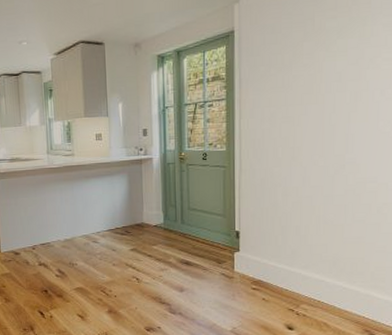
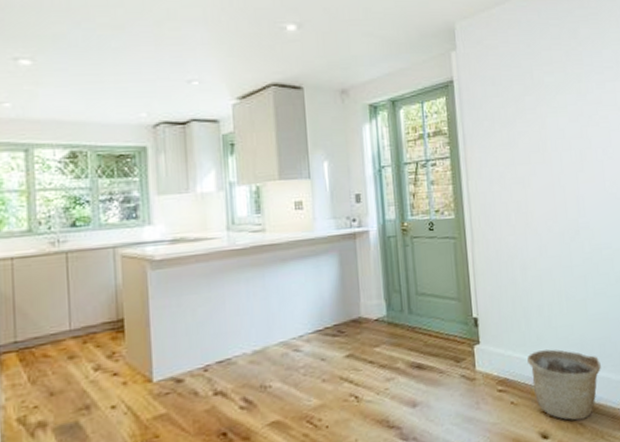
basket: none [281,262,351,320] -> present [527,349,601,421]

